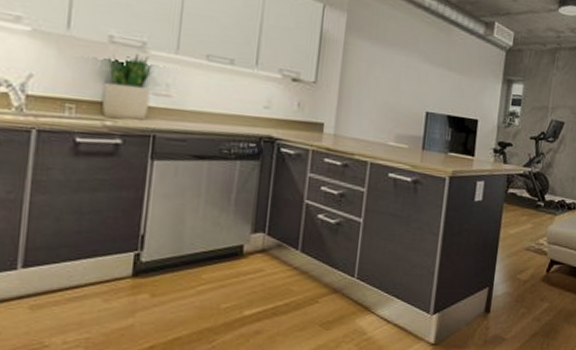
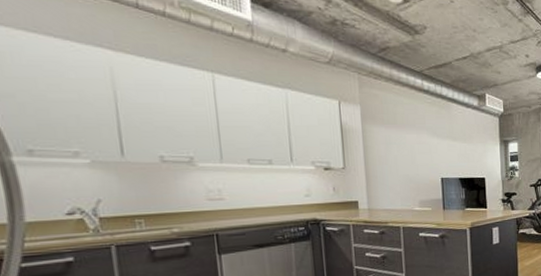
planter: present [101,54,152,121] -> none [163,168,208,226]

